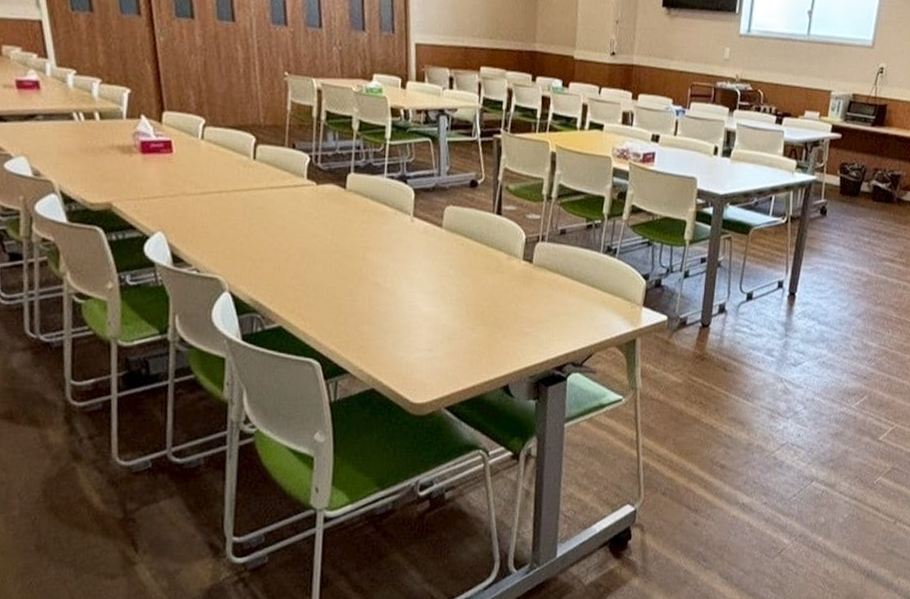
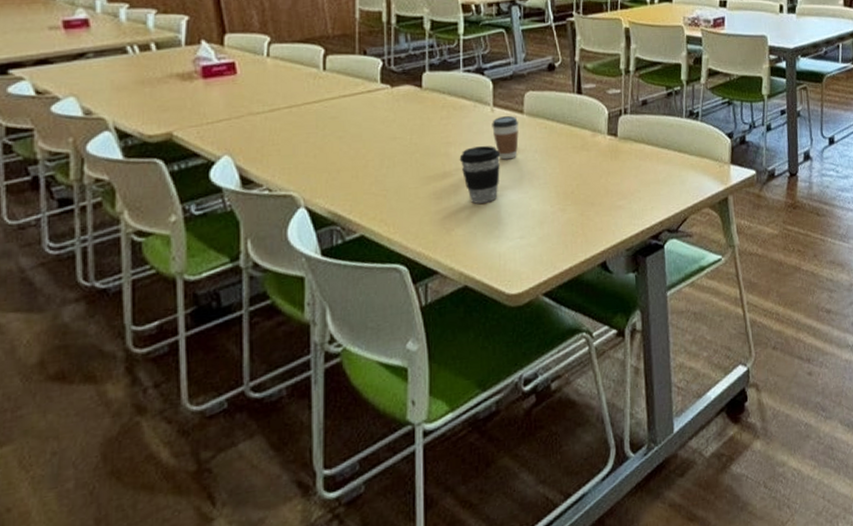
coffee cup: none [376,254,417,312] -> present [459,146,501,204]
coffee cup: none [410,228,436,272] -> present [492,116,519,160]

